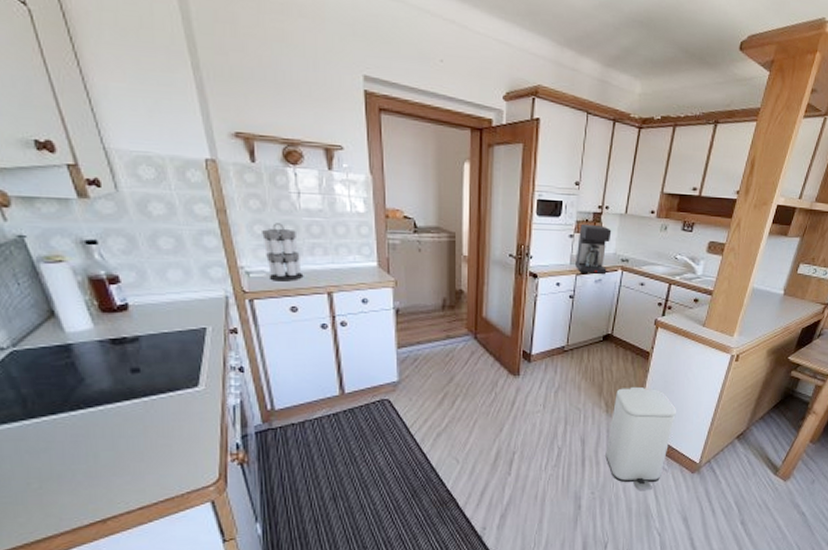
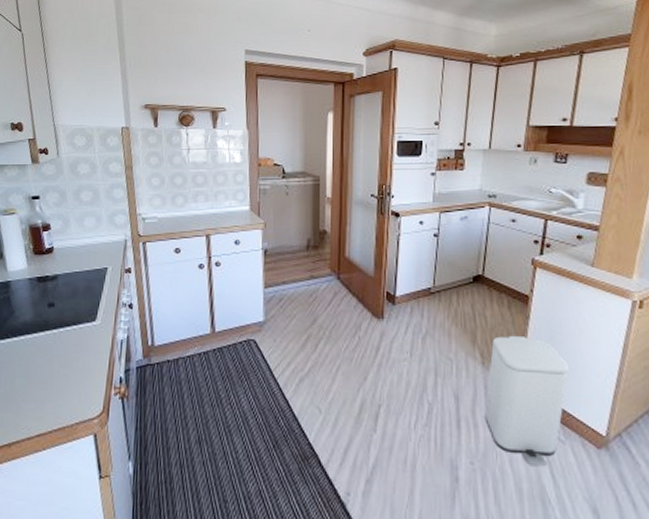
spice rack: present [262,223,304,282] -> none [157,175,188,226]
coffee maker: present [575,223,612,275] -> none [438,161,476,212]

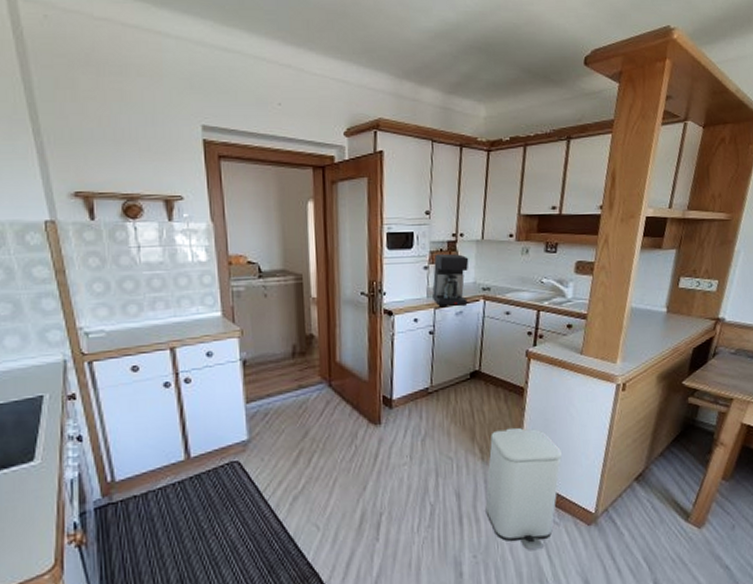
coffee maker: none [438,161,476,212] -> present [432,253,469,307]

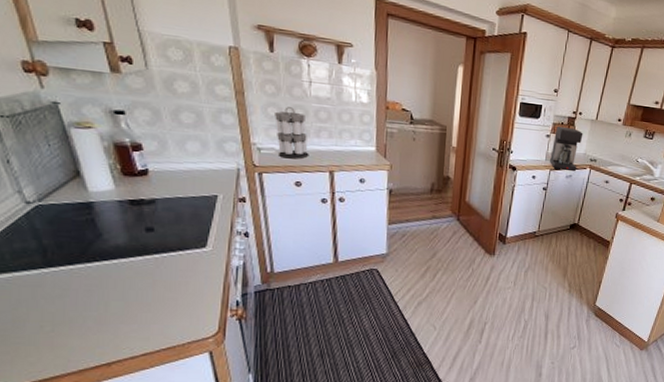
spice rack: none [102,279,145,340] -> present [275,107,309,159]
pedal bin: present [485,427,563,550] -> none [566,271,631,363]

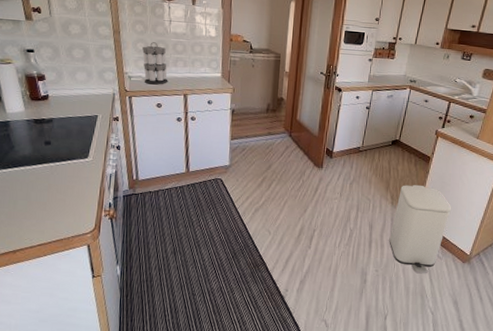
coffee maker: present [550,126,583,172] -> none [372,50,403,92]
pedal bin: none [566,271,631,363] -> present [389,184,452,273]

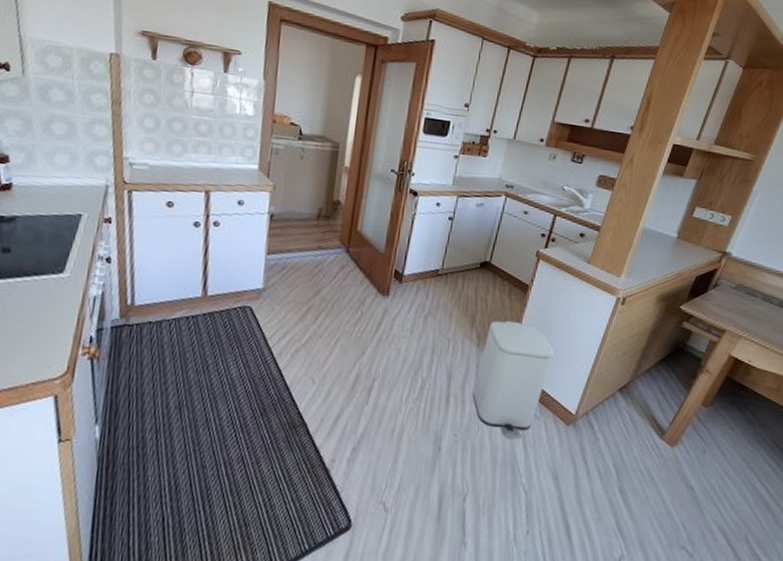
spice rack: present [142,42,168,85] -> none [151,118,185,177]

